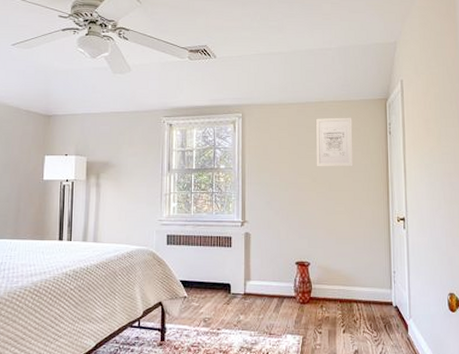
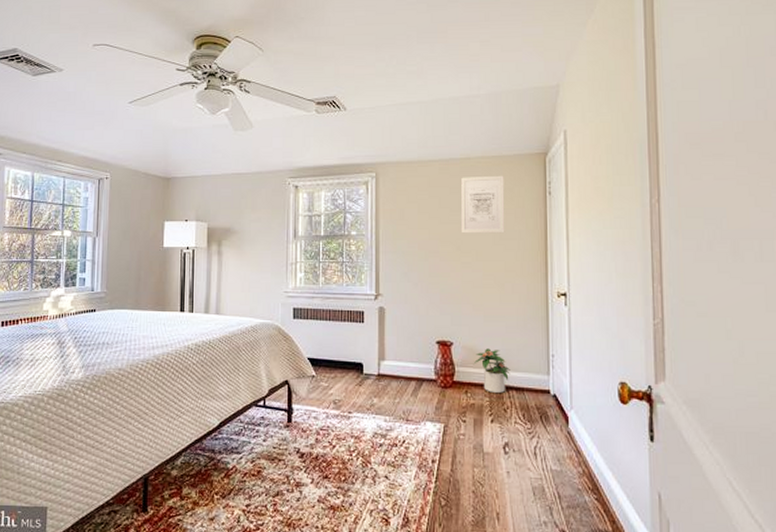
potted plant: none [327,267,359,306] -> present [473,348,510,393]

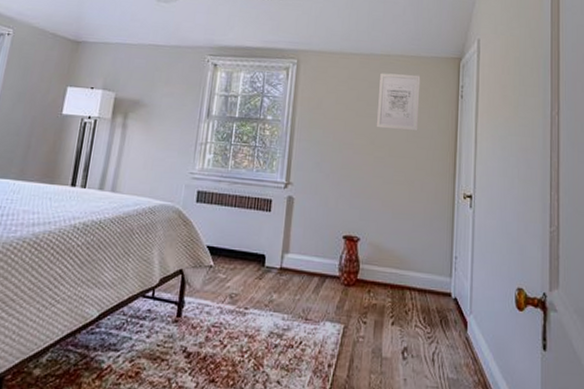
potted plant: present [473,348,510,393] -> none [378,246,414,294]

